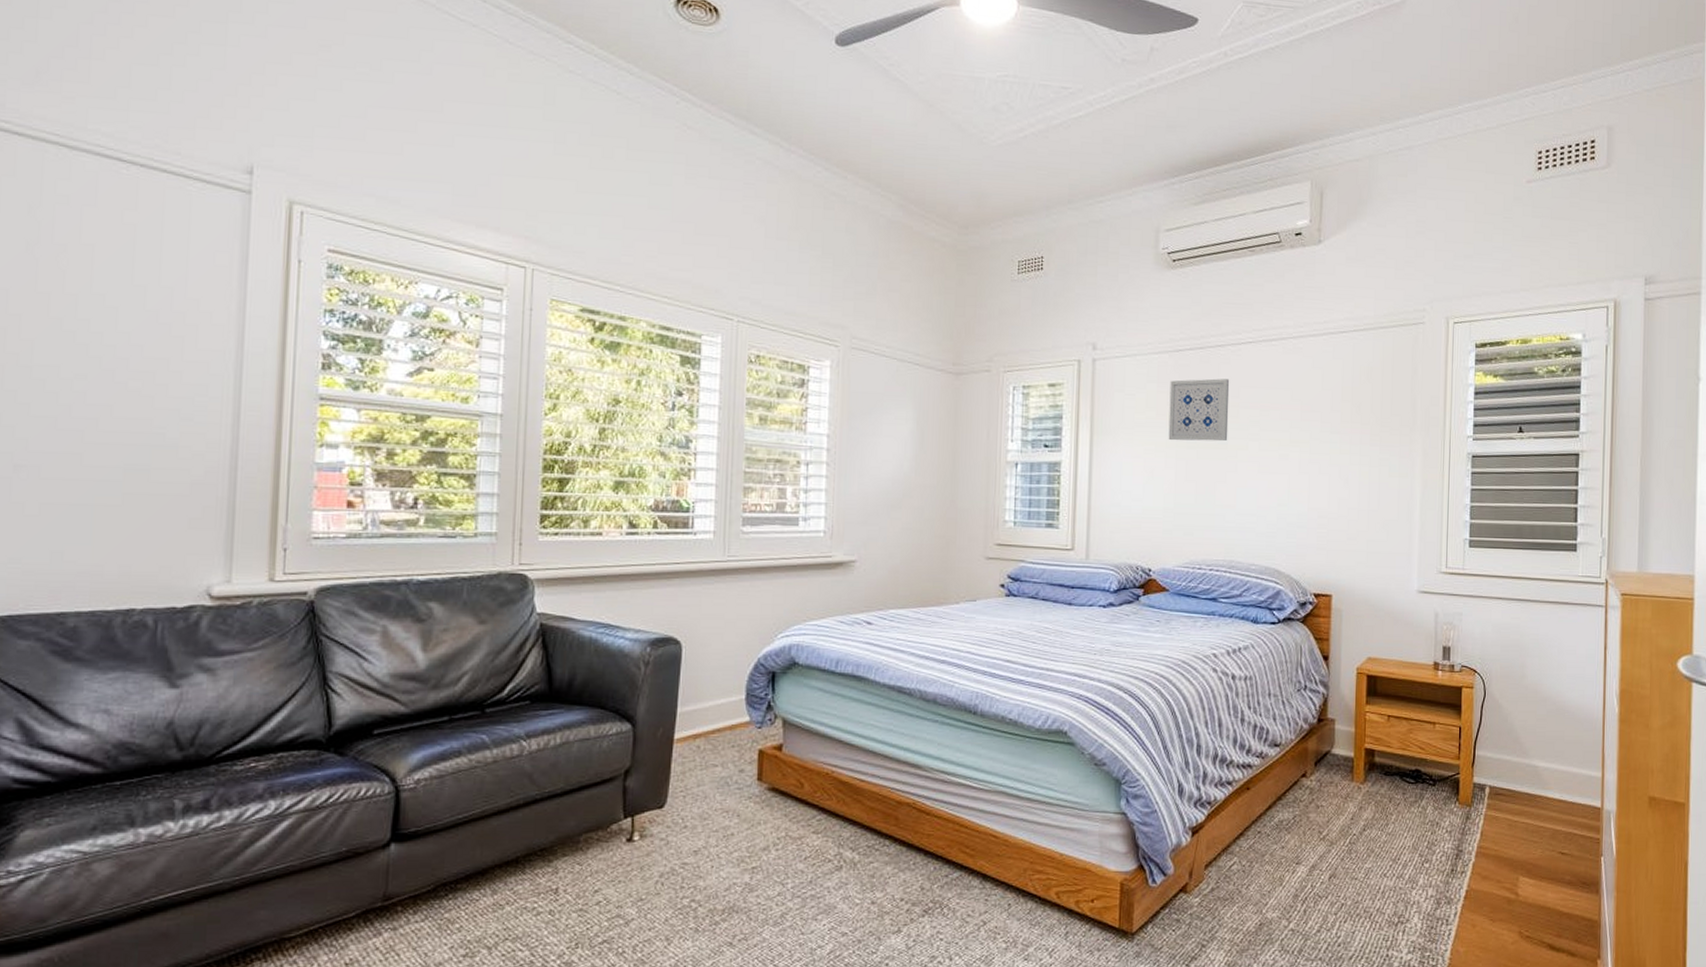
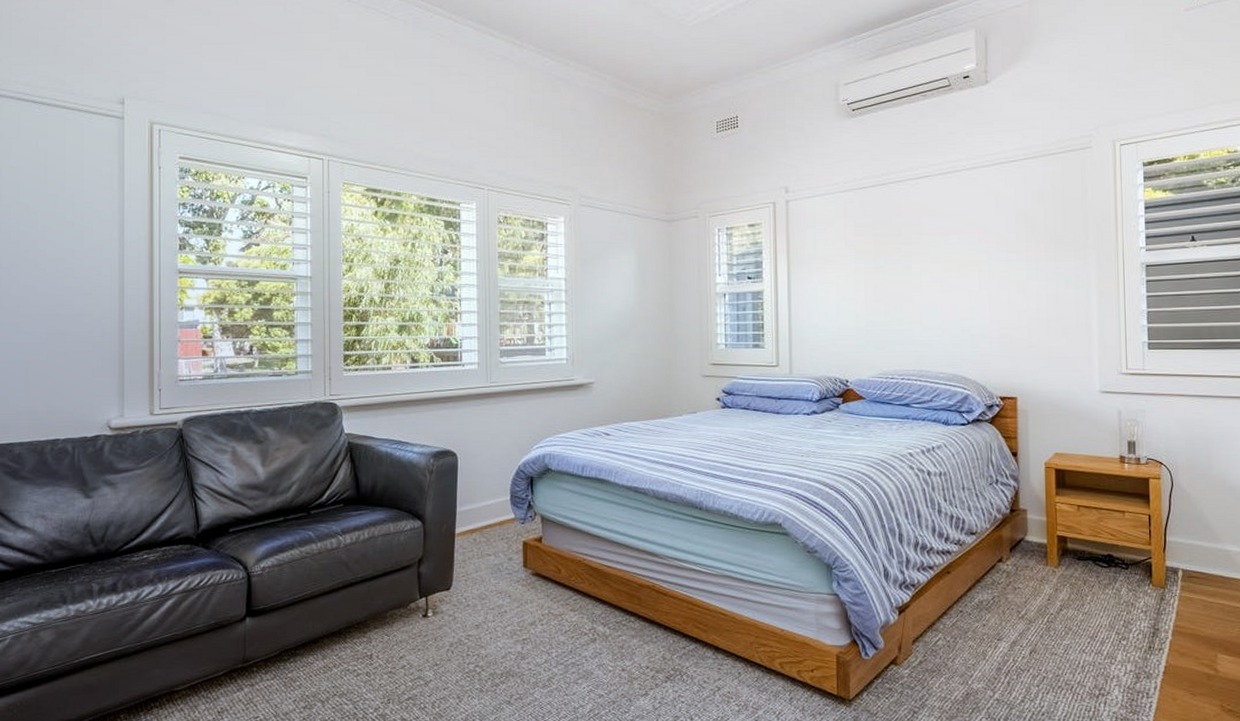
wall art: present [1168,378,1230,442] -> none [856,210,912,267]

